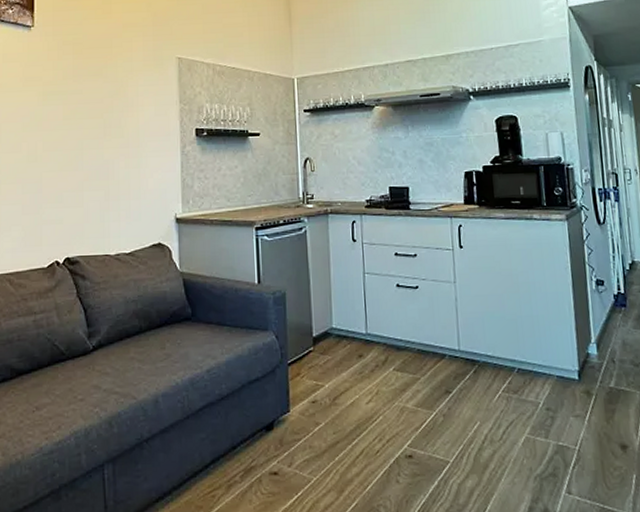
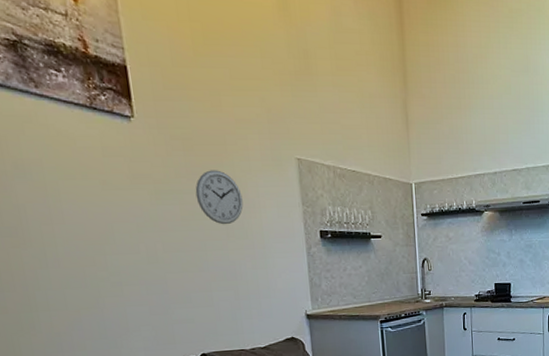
wall clock: none [79,71,122,124] -> present [195,170,244,225]

